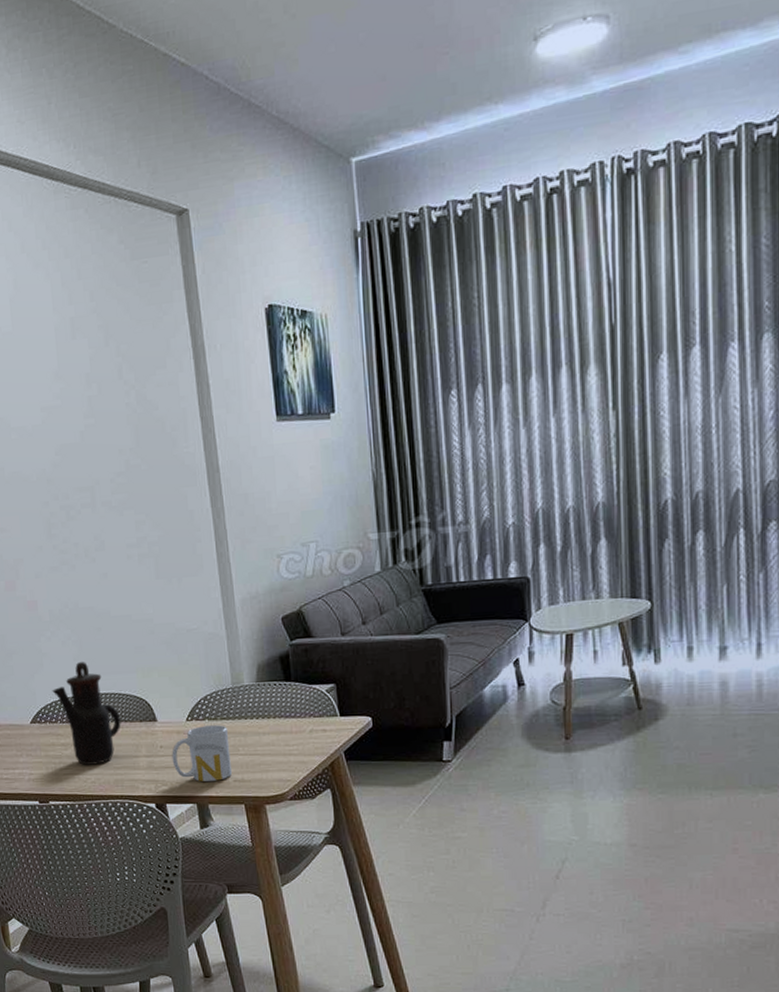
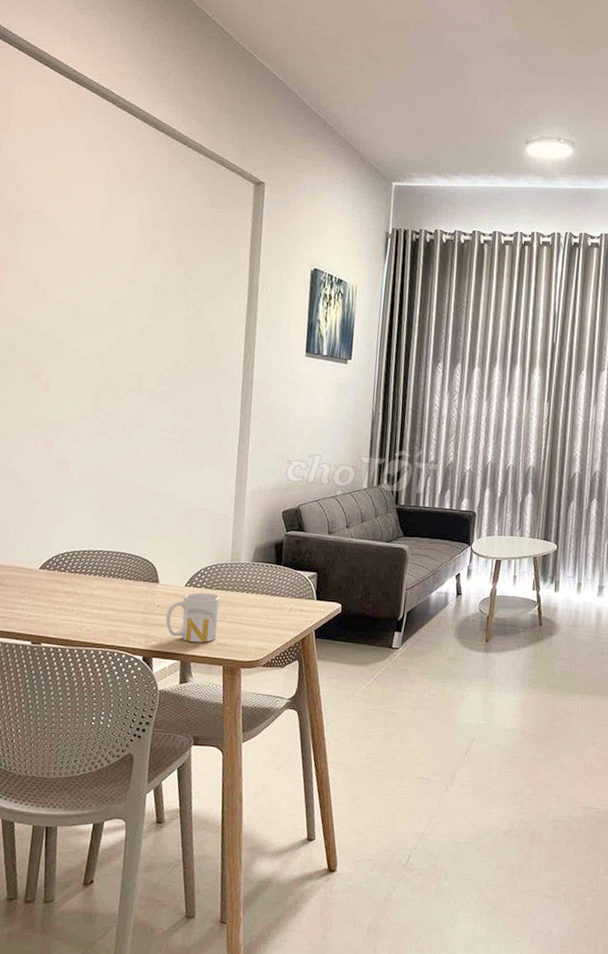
teapot: present [52,661,121,765] -> none [67,520,126,615]

